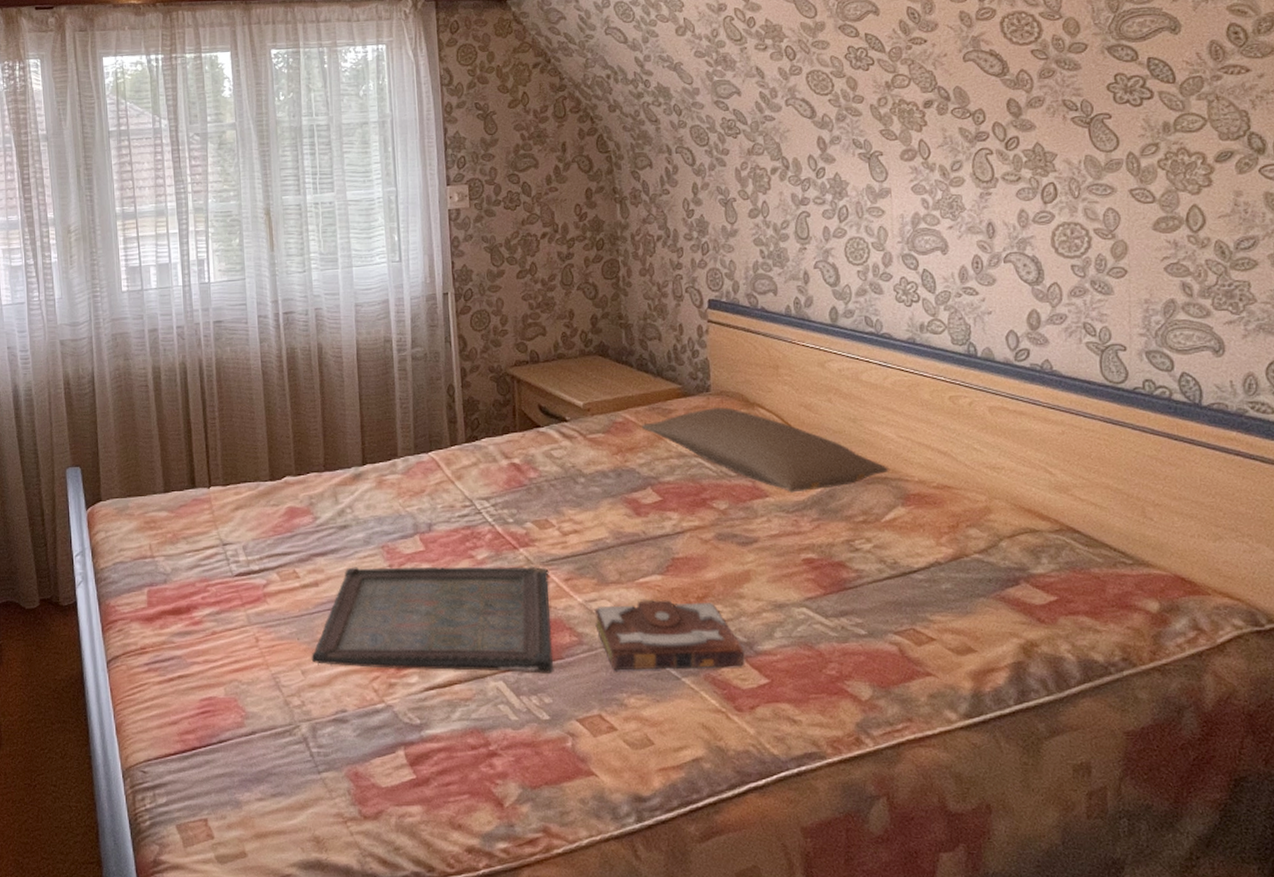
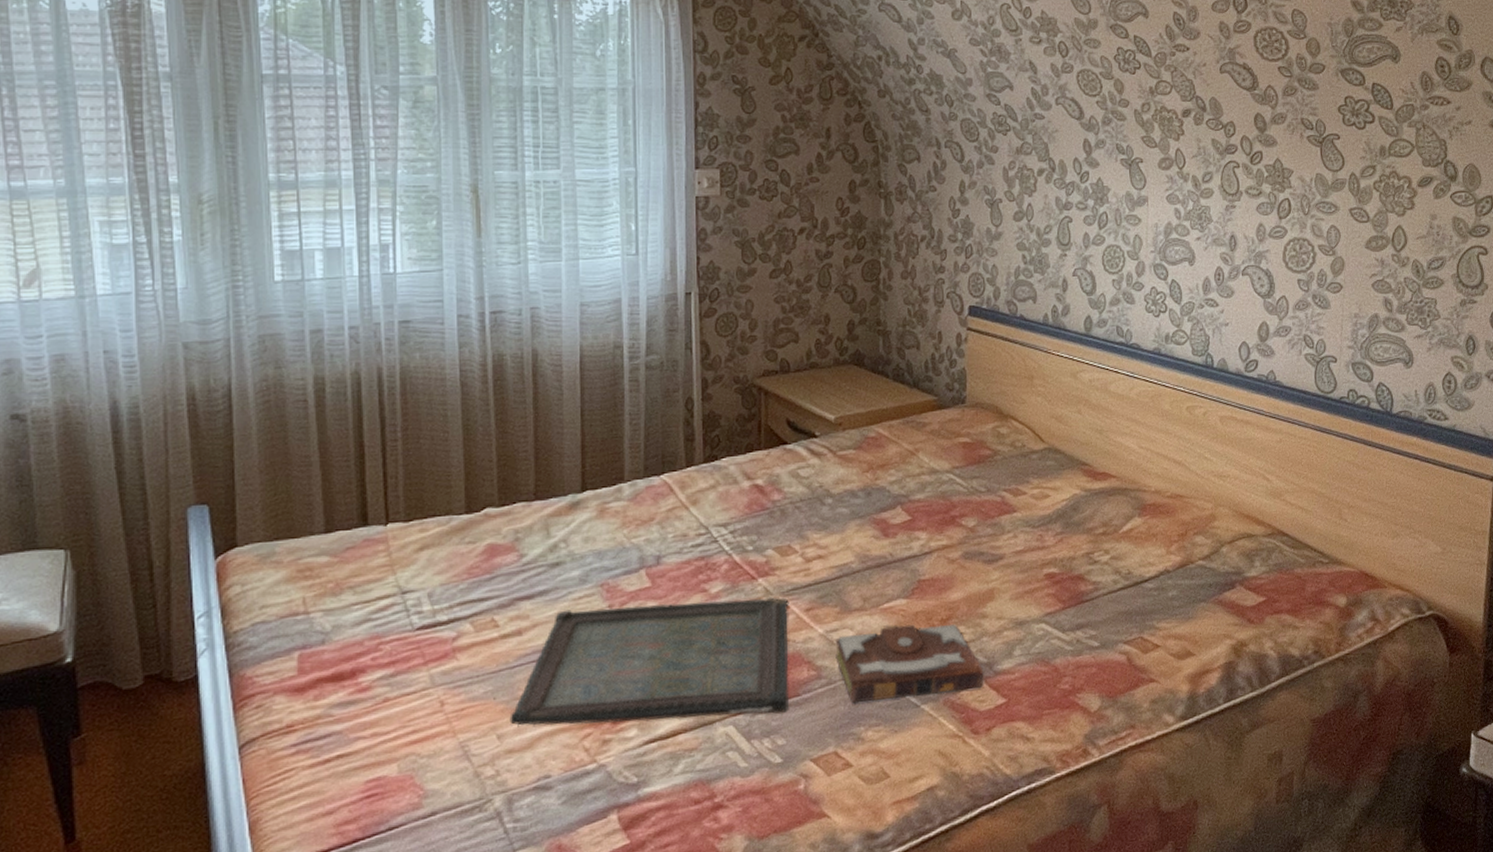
pillow: present [641,406,889,493] -> none [894,419,1129,507]

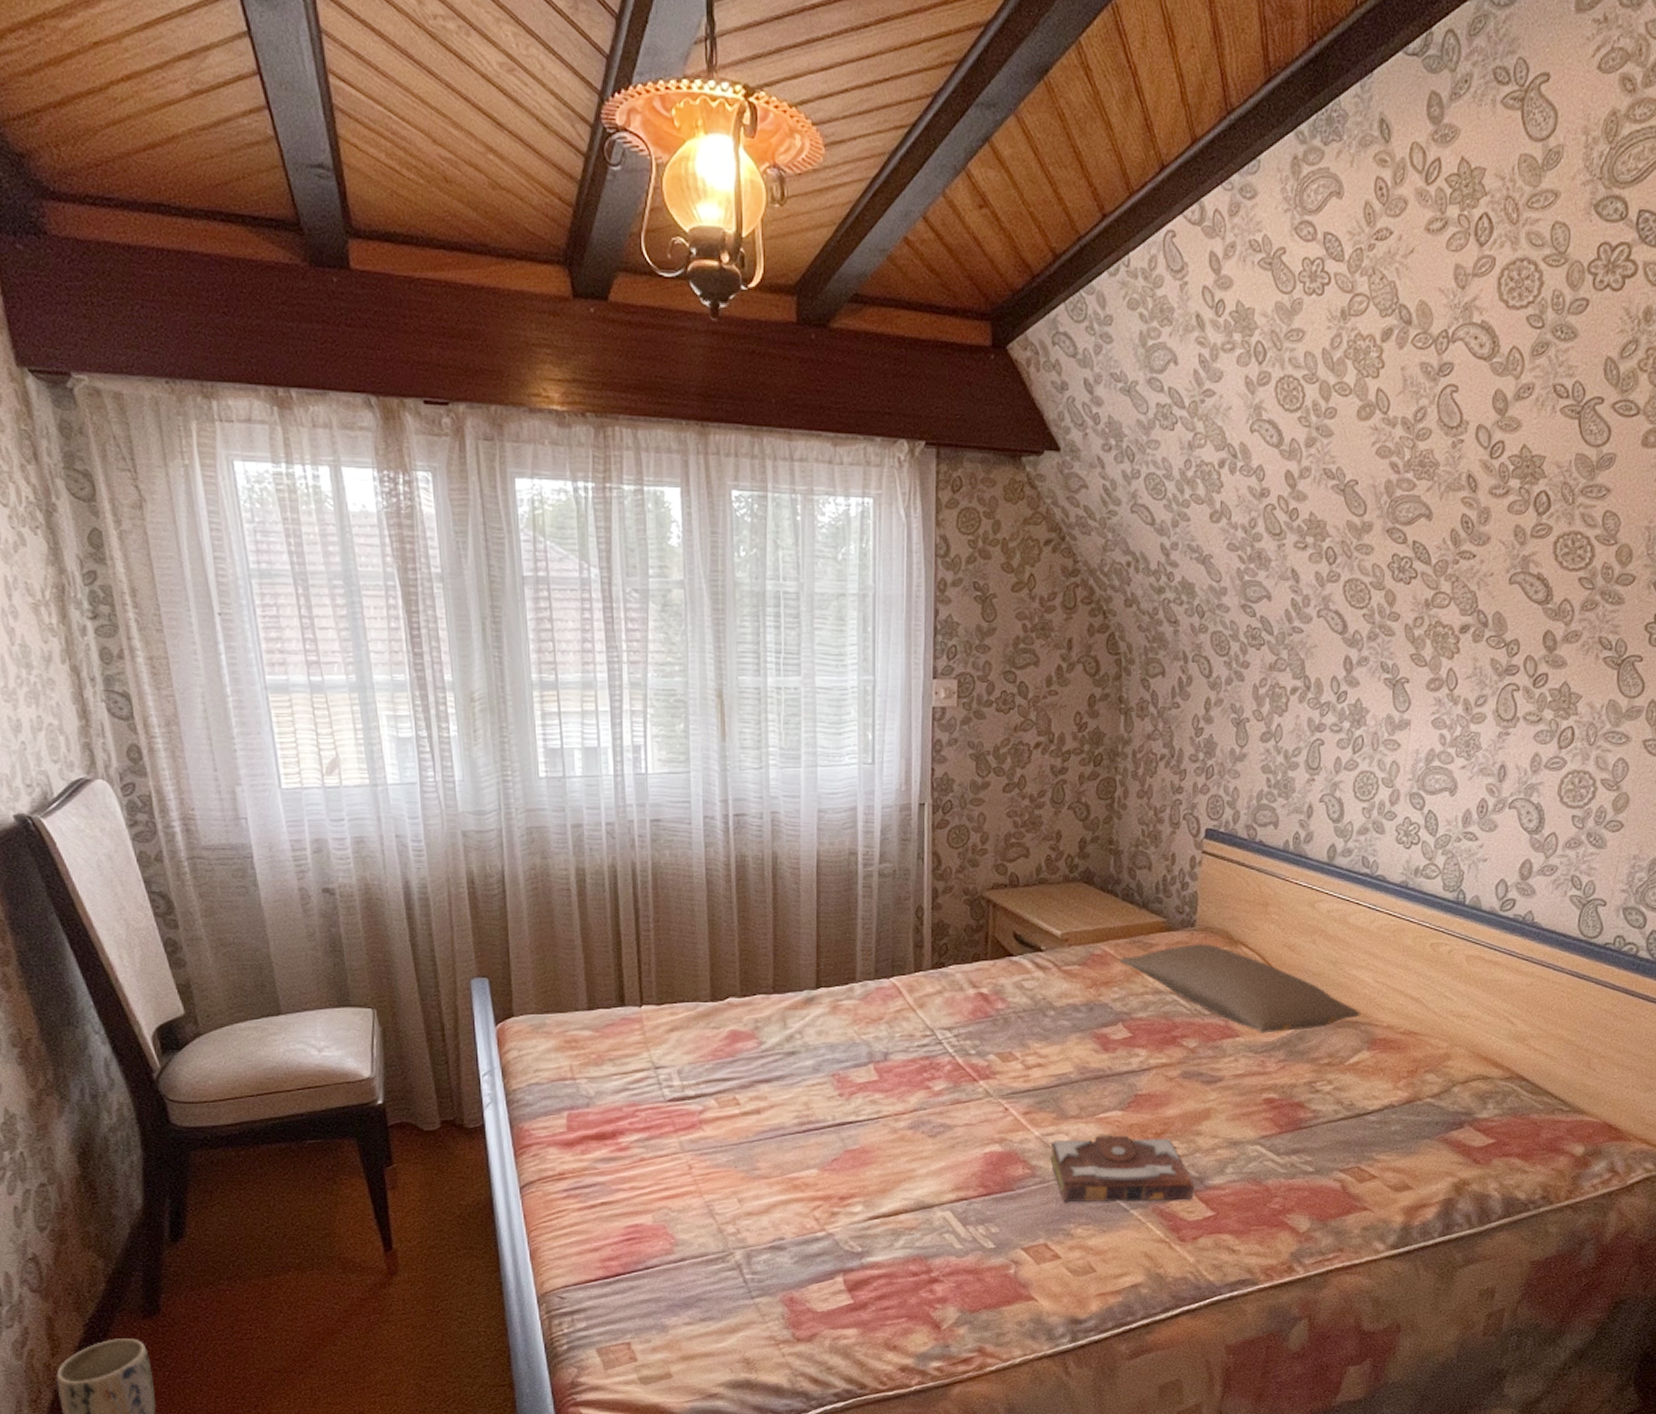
serving tray: present [509,597,790,726] -> none [749,1095,1007,1204]
pillow: none [894,419,1129,507] -> present [1119,943,1361,1034]

